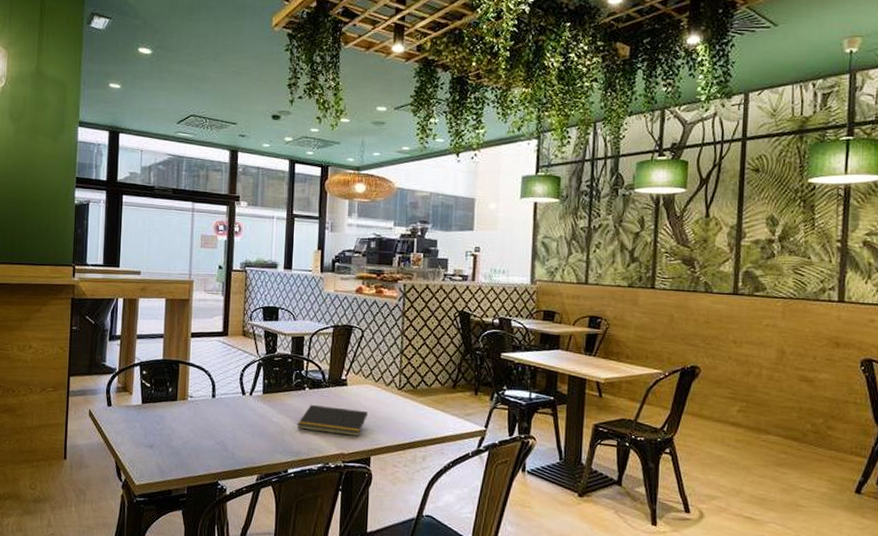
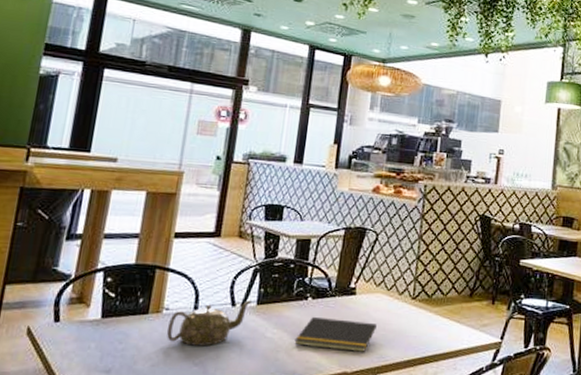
teapot: none [193,389,259,428] -> present [167,300,252,346]

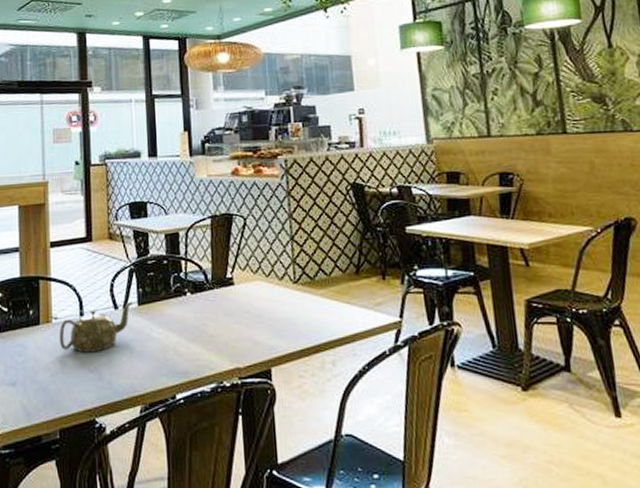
notepad: present [294,316,377,352] -> none [181,312,262,345]

